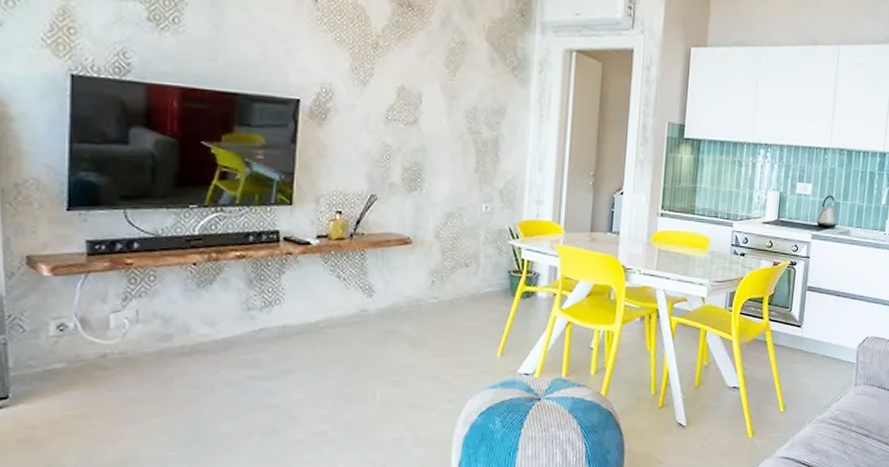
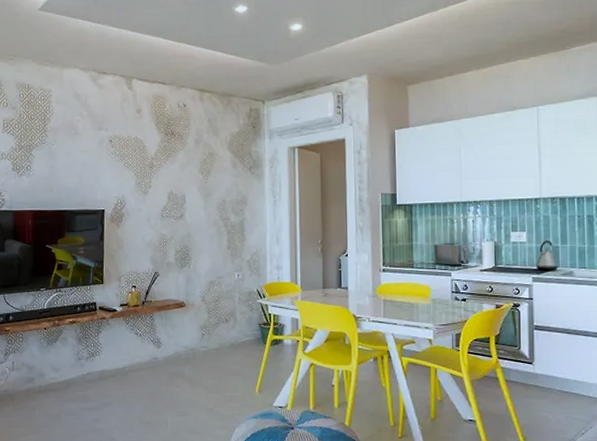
toaster: none [717,187,755,216] -> present [433,242,470,267]

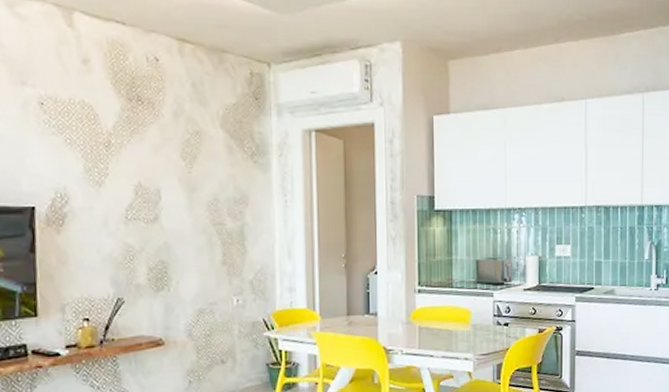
kettle: present [535,240,559,272] -> none [579,255,601,290]

